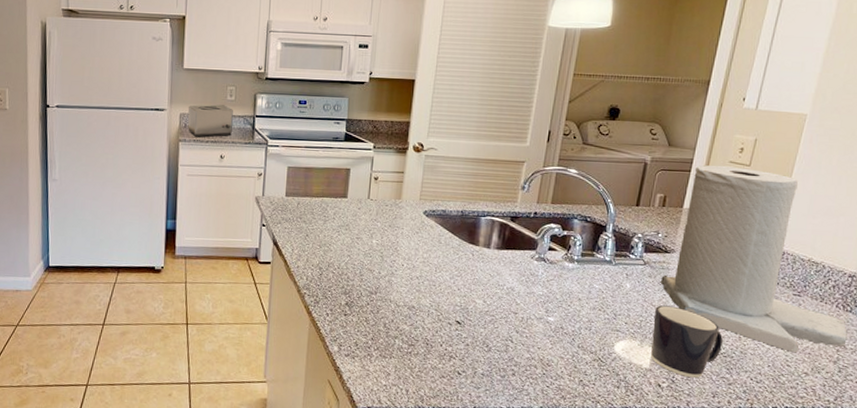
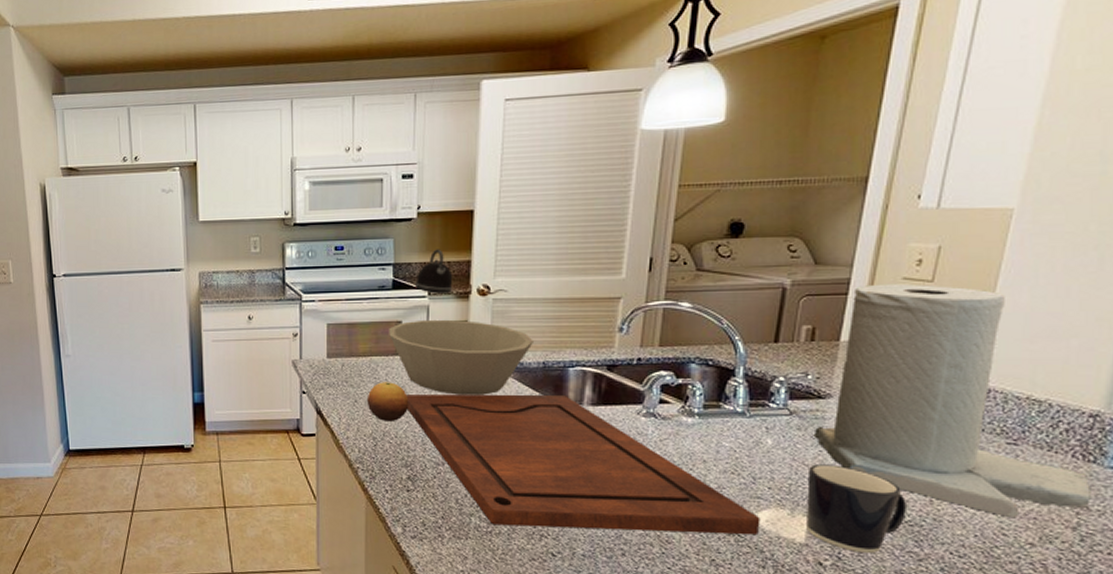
toaster: present [188,104,233,138] -> none [208,259,259,298]
fruit: none [316,220,352,254] -> present [366,382,409,421]
bowl: none [339,168,455,236] -> present [389,319,533,395]
cutting board: none [349,232,618,360] -> present [406,394,760,535]
kettle: none [363,110,395,148] -> present [415,249,453,293]

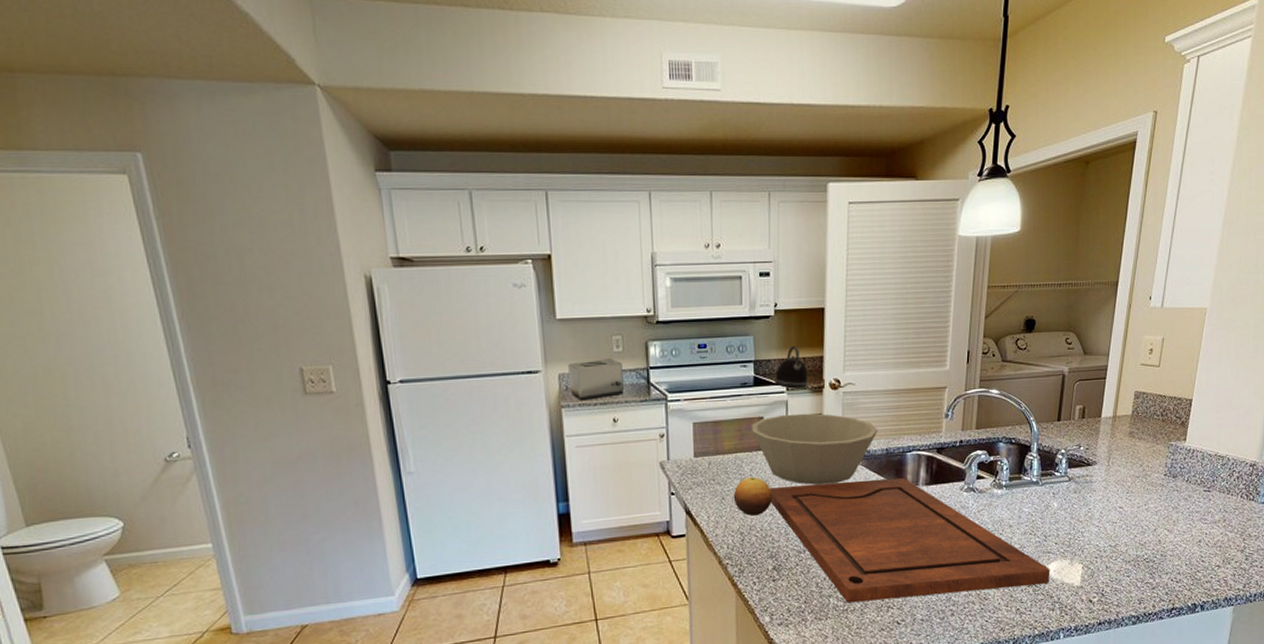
toaster: none [208,259,259,298] -> present [568,358,624,401]
mug: present [807,464,906,554] -> none [1081,519,1144,589]
paper towel: present [813,283,1091,519] -> none [1084,368,1251,548]

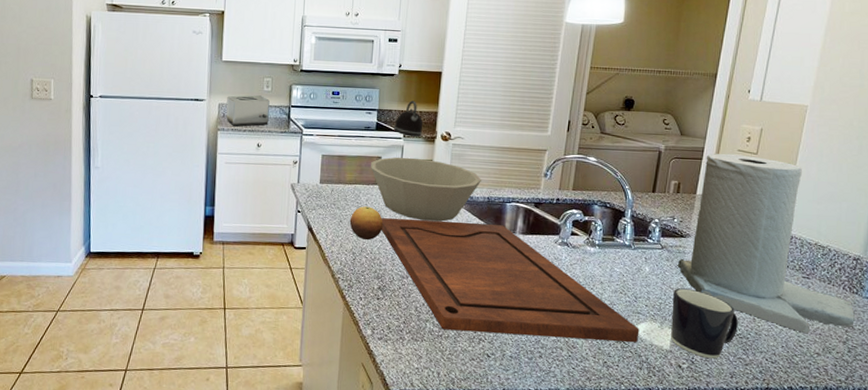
mug: none [1081,519,1144,589] -> present [671,288,738,359]
paper towel: none [1084,368,1251,548] -> present [677,153,855,334]

